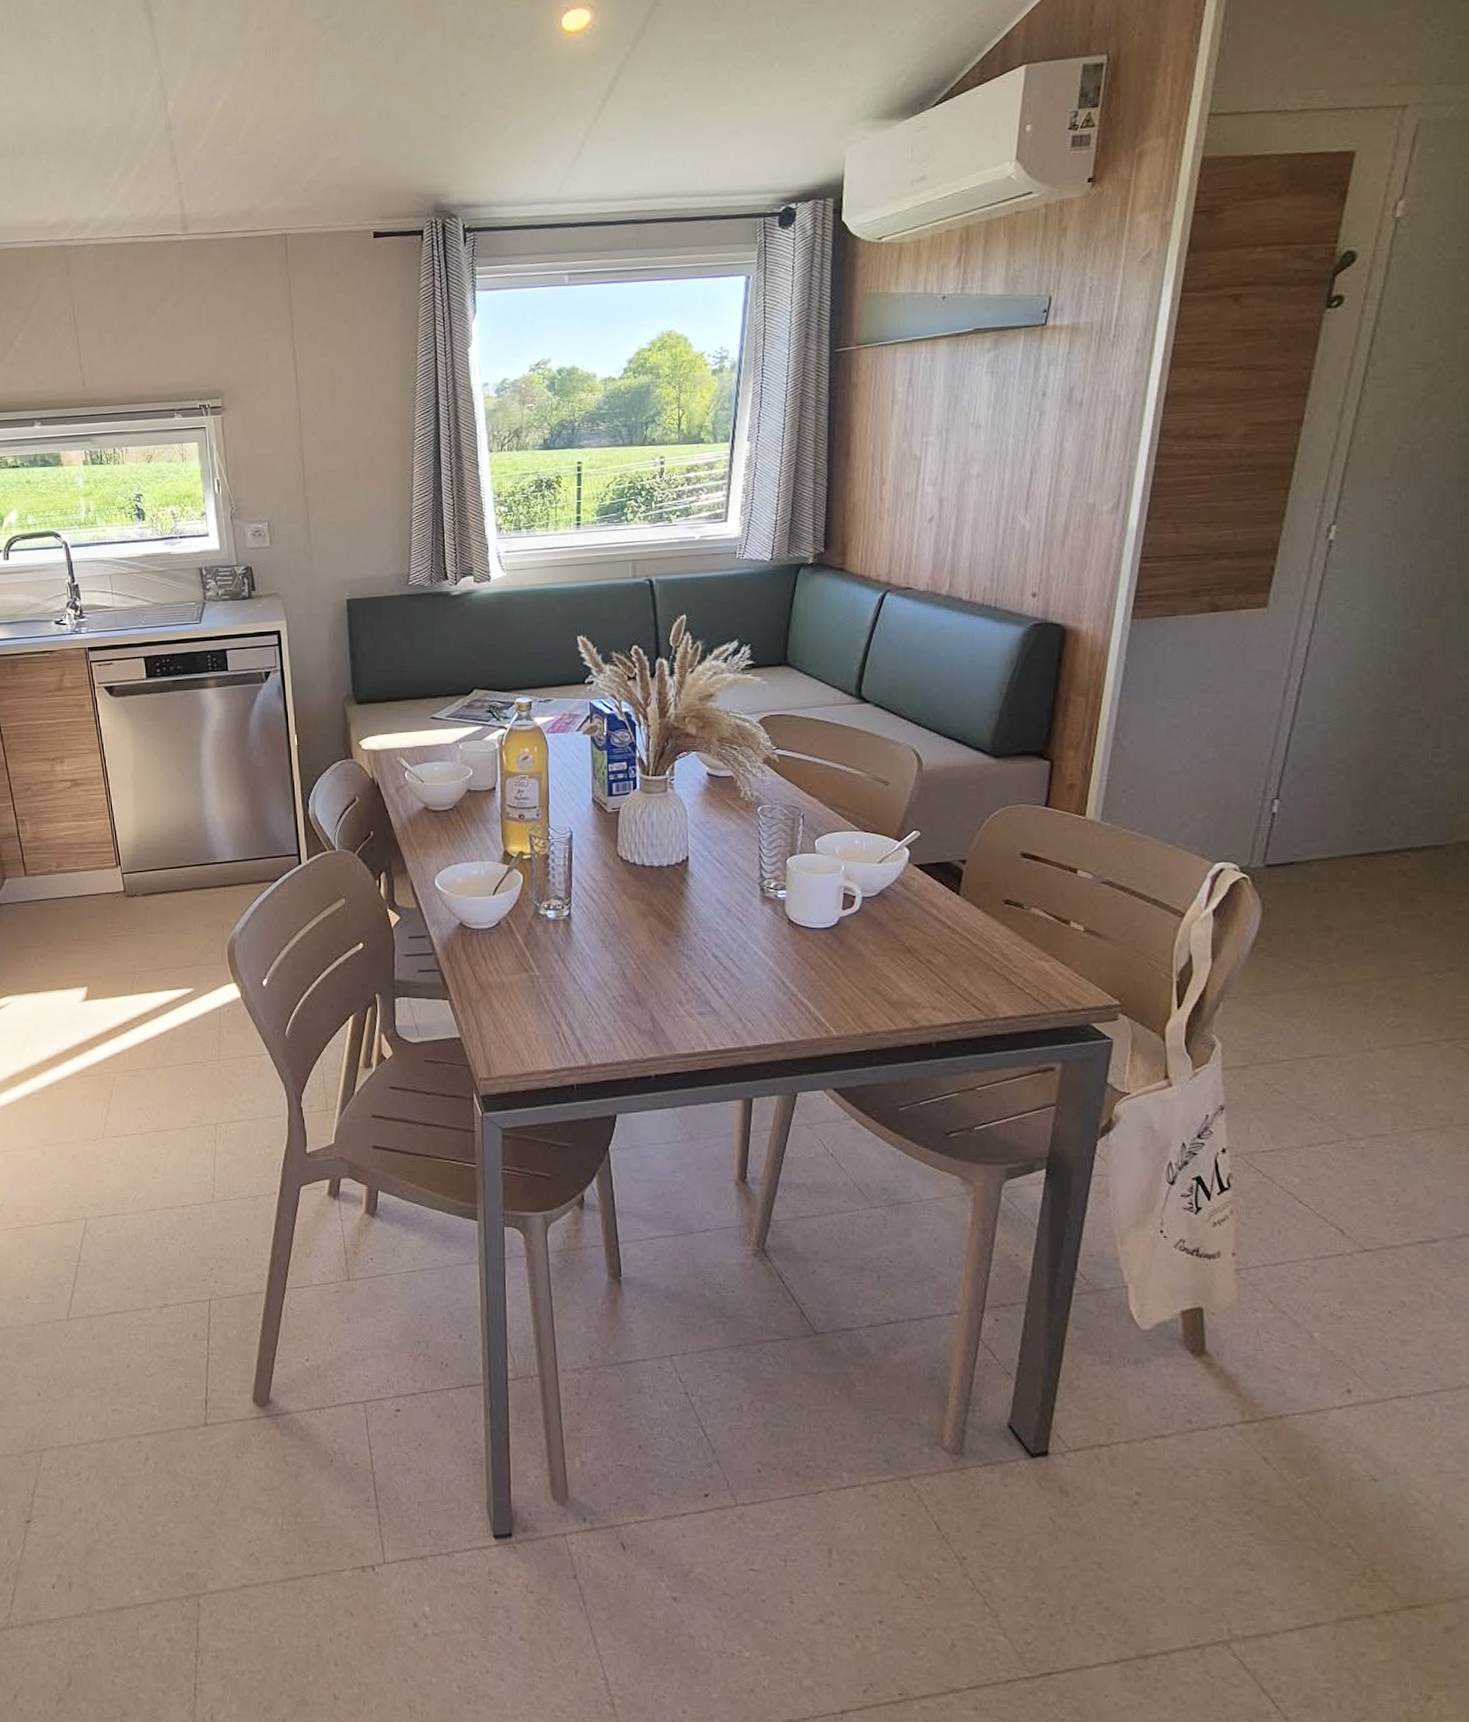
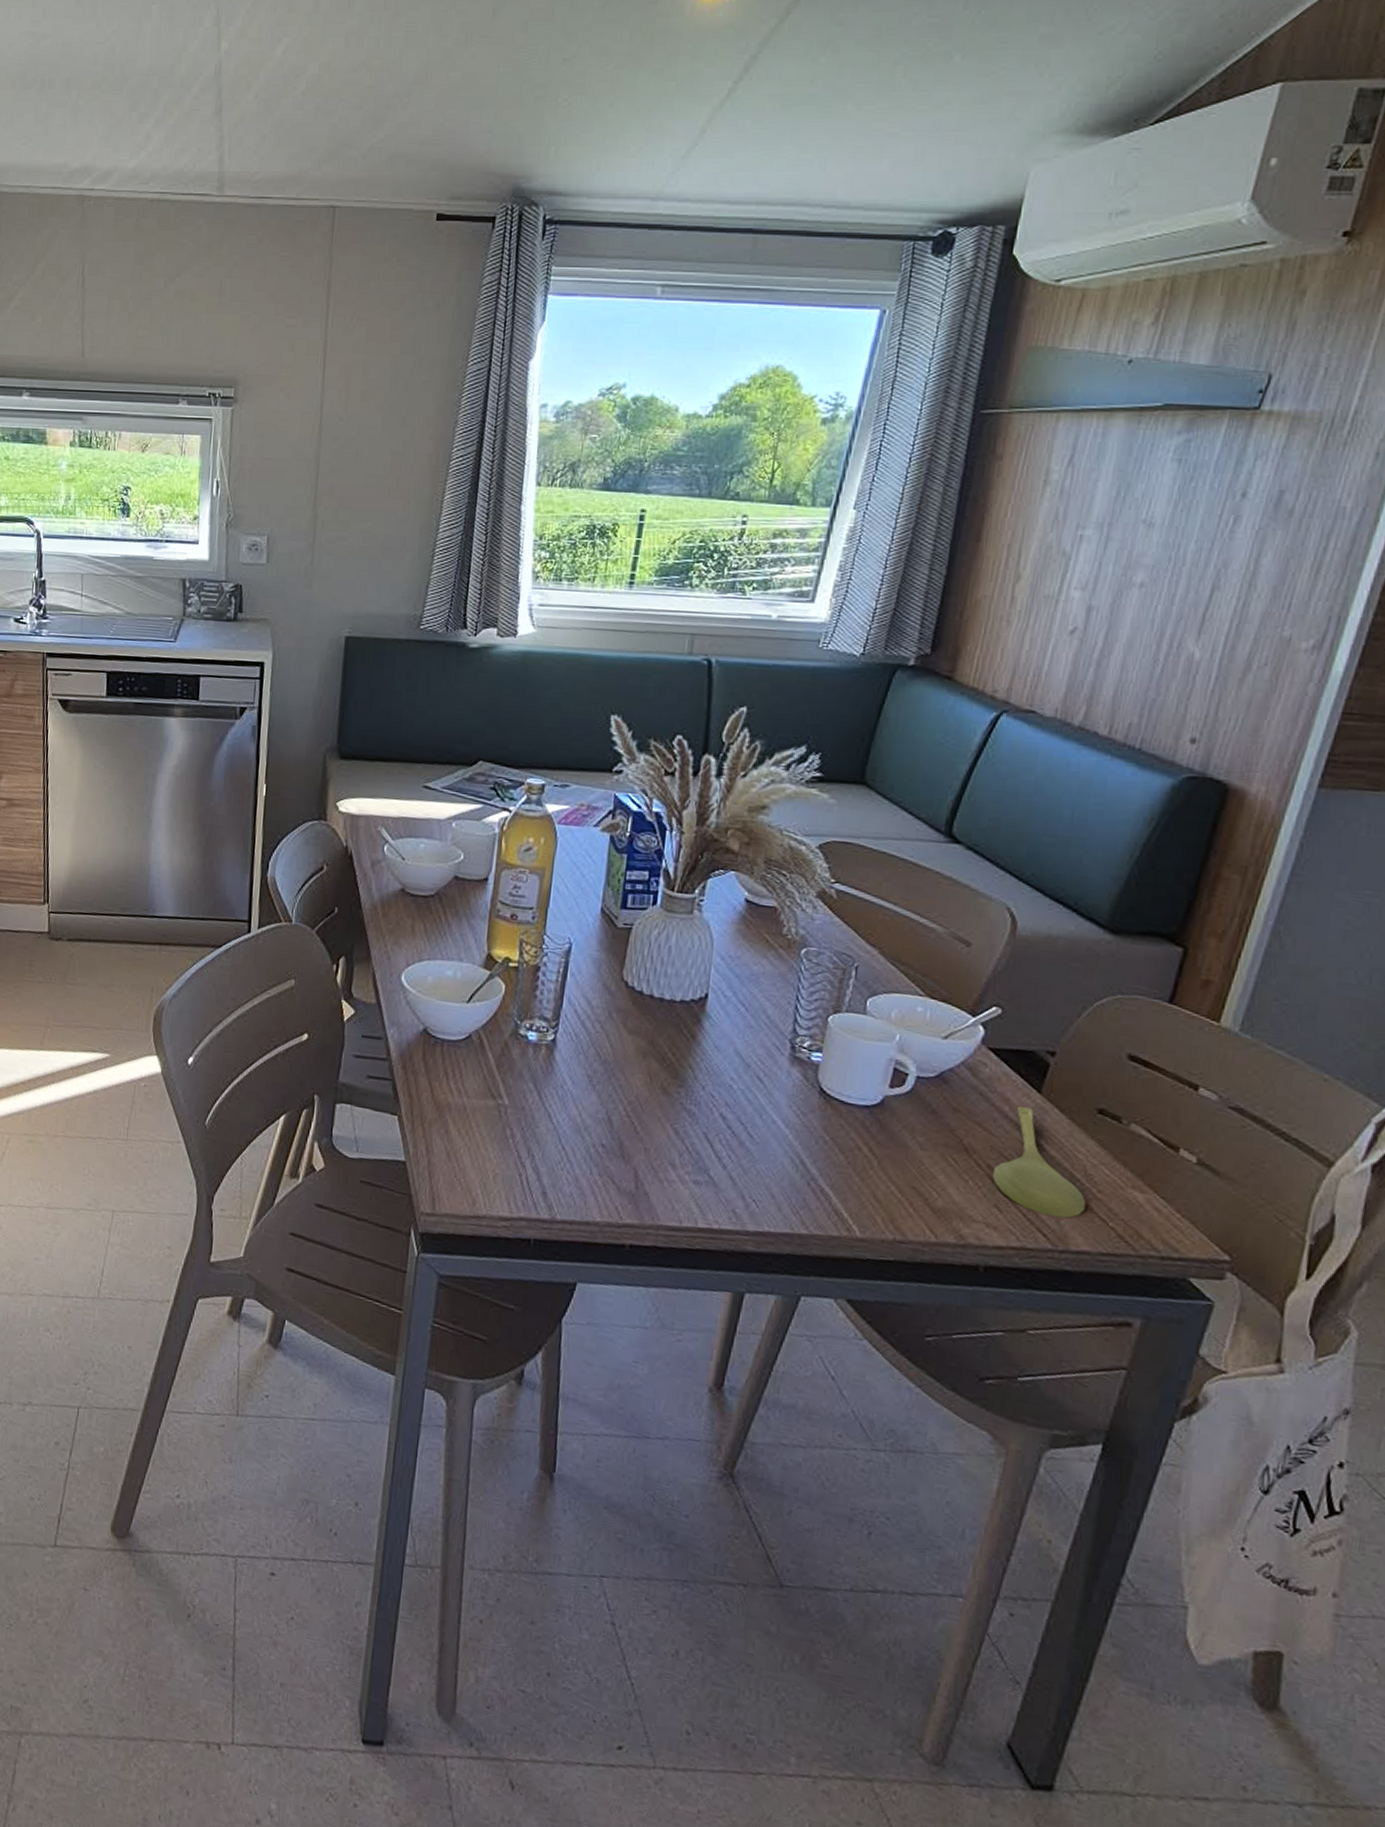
spoon: none [931,907,1007,993] -> present [992,1106,1087,1218]

